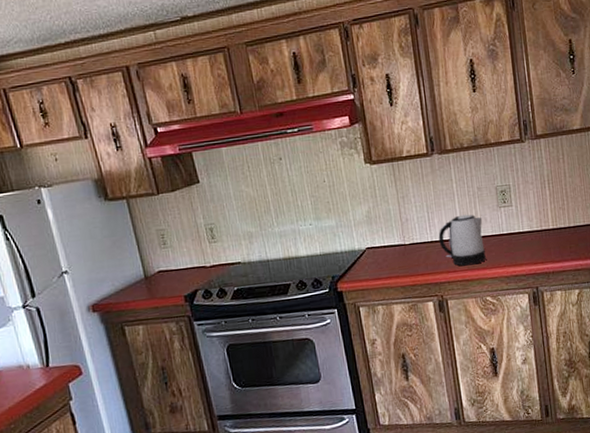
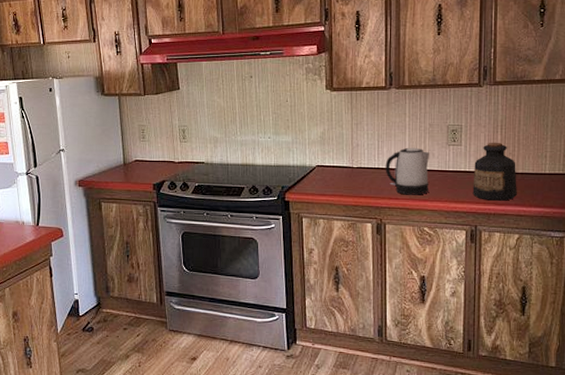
bottle: none [527,197,572,259] -> present [472,142,517,201]

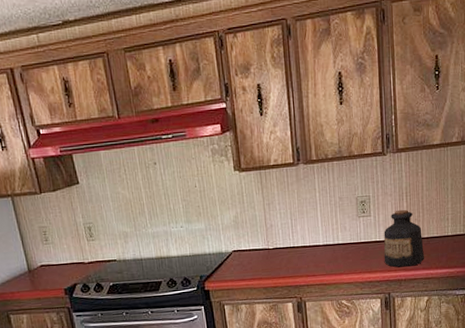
kettle: present [385,147,430,195] -> none [300,222,343,271]

